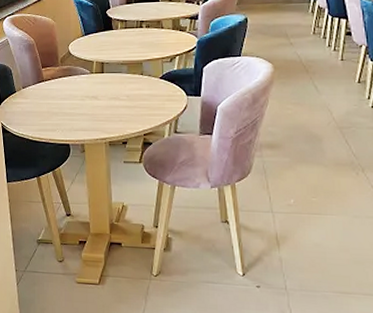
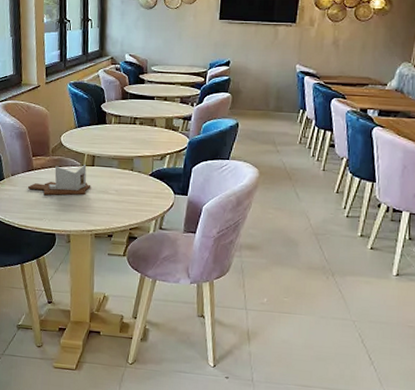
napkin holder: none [40,71,102,106] -> present [28,164,91,196]

